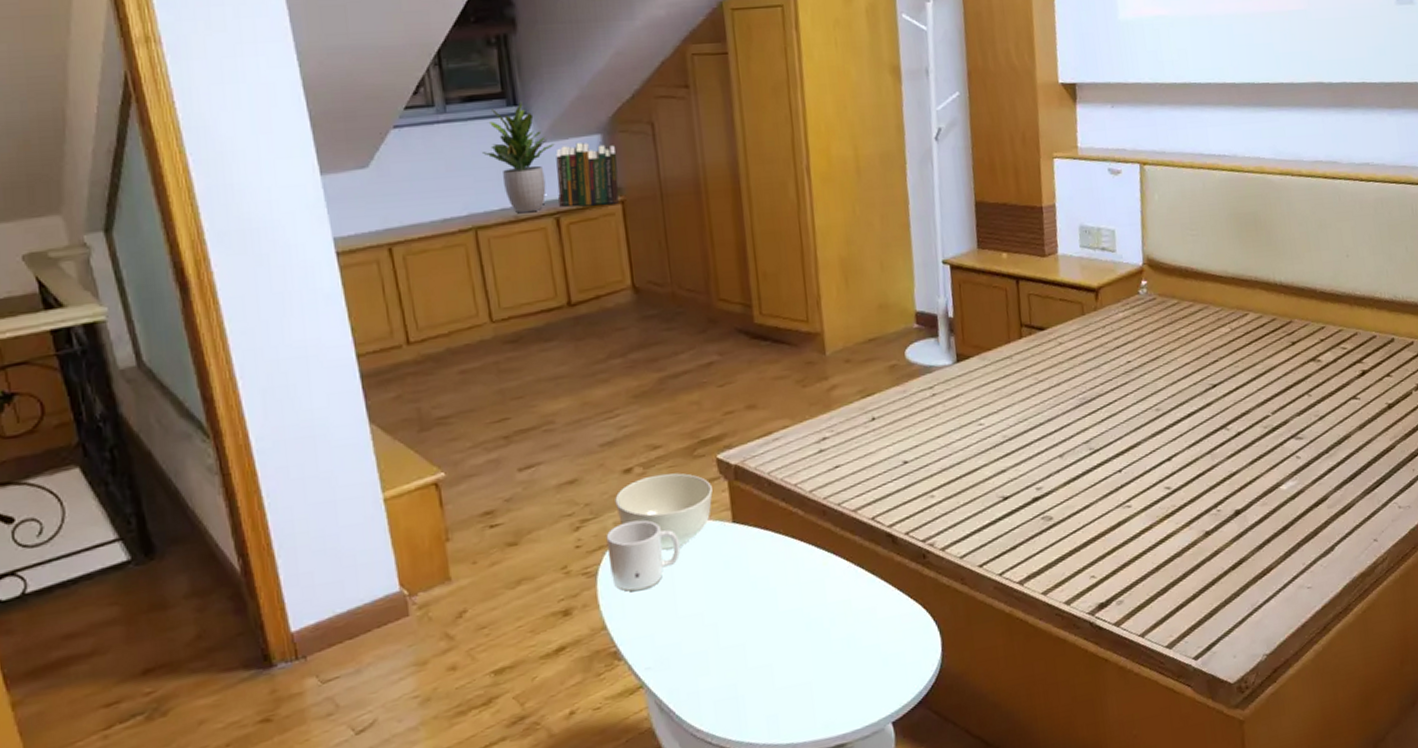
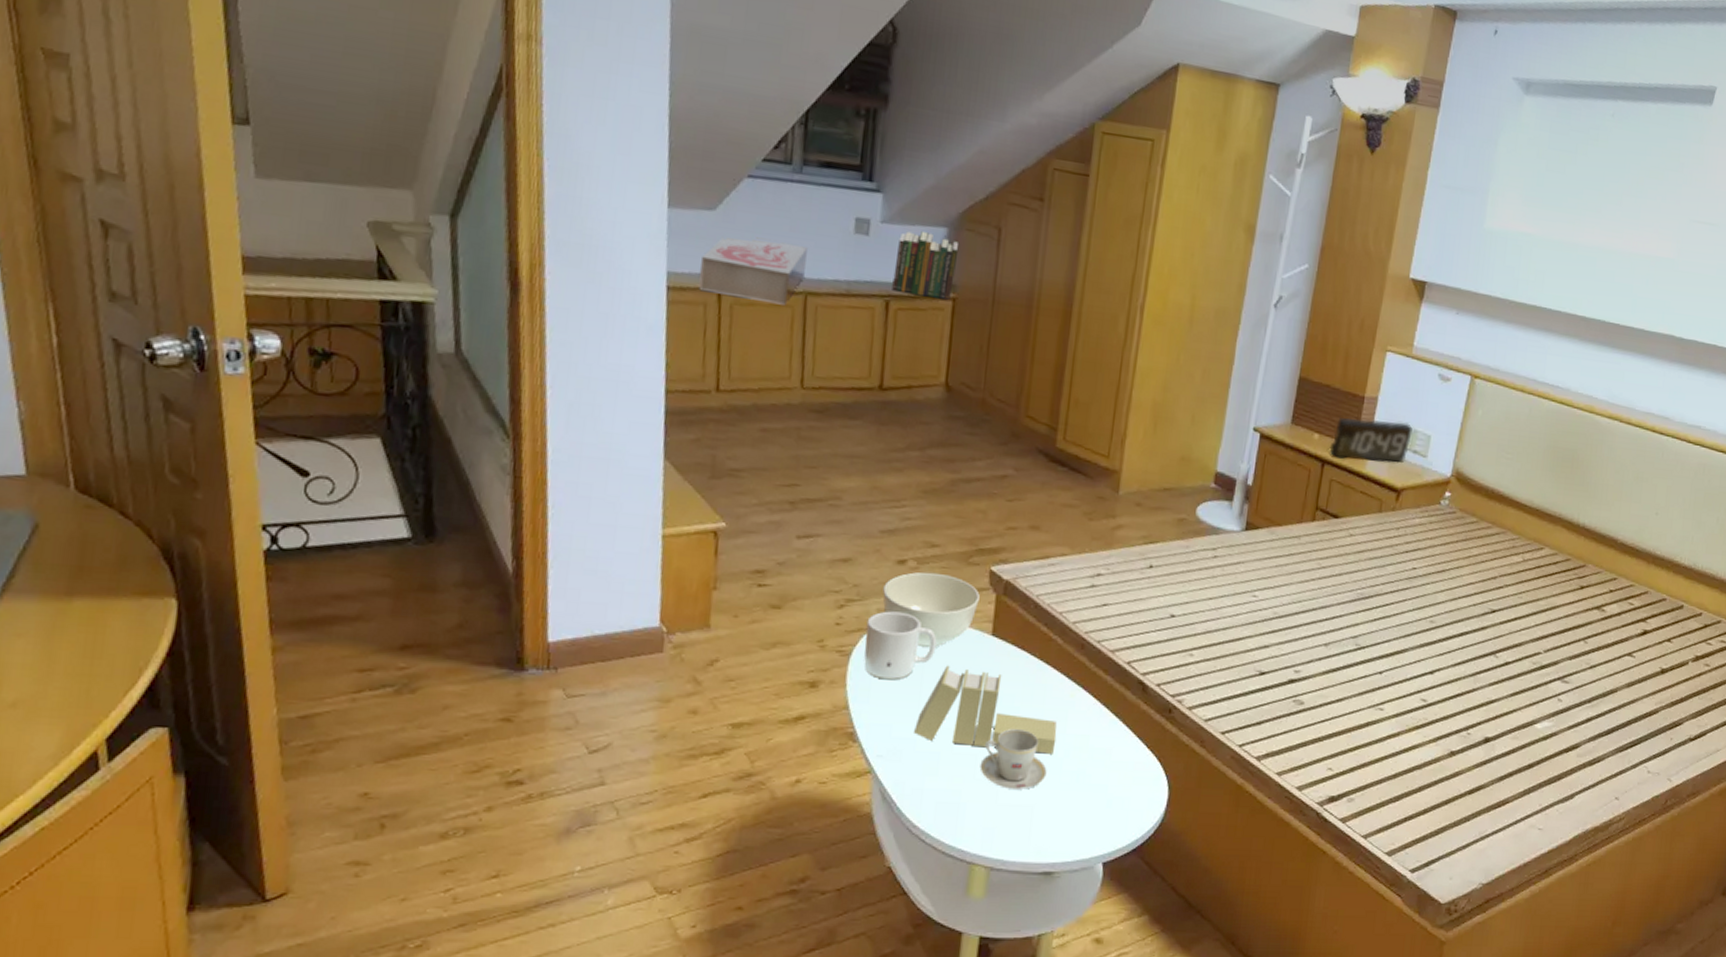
decorative box: none [365,182,470,249] -> present [698,237,807,305]
potted plant: present [483,101,555,212] -> none [829,178,900,290]
books: none [676,559,820,642] -> present [914,665,1057,754]
teacup: none [749,608,818,672] -> present [980,729,1047,790]
alarm clock: none [1019,223,1097,272] -> present [1329,416,1413,464]

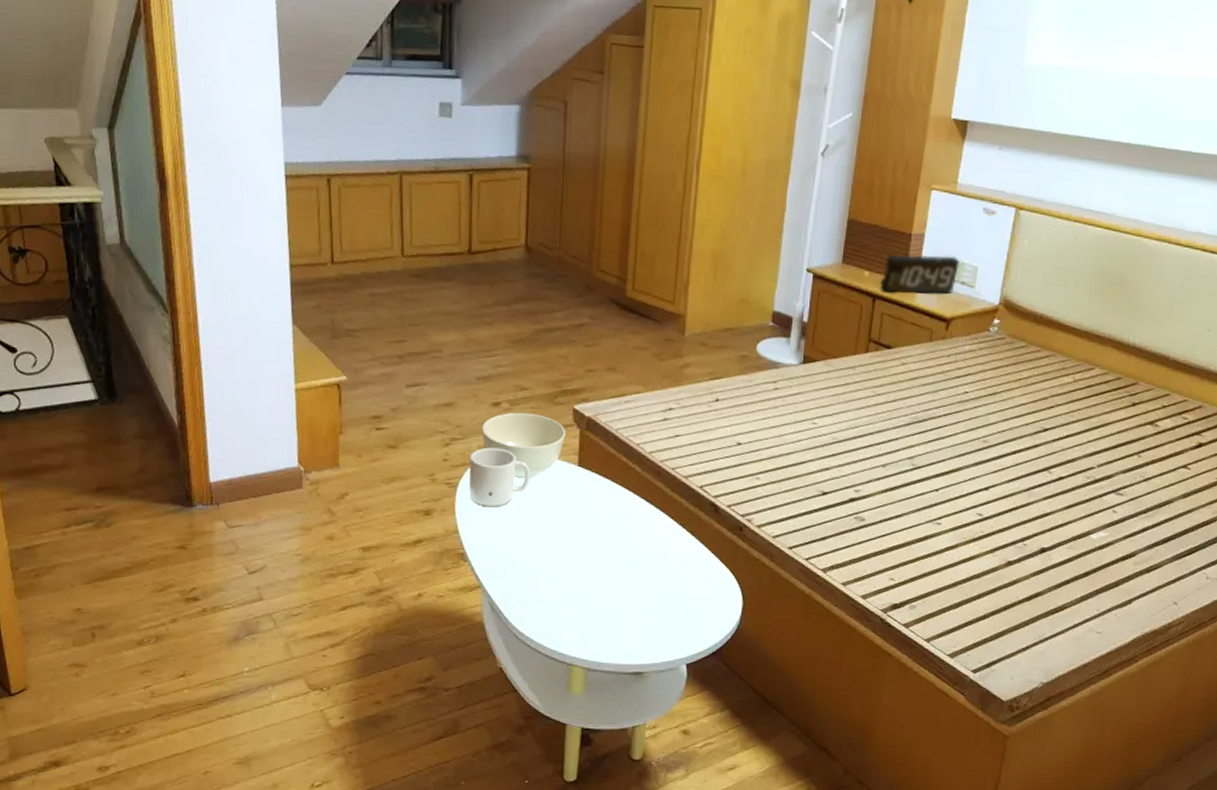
decorative box: present [698,237,807,305] -> none [311,126,400,185]
books: present [892,231,960,301] -> none [474,110,531,171]
books: present [914,665,1057,754] -> none [515,493,640,569]
teacup: present [980,729,1047,790] -> none [574,548,633,600]

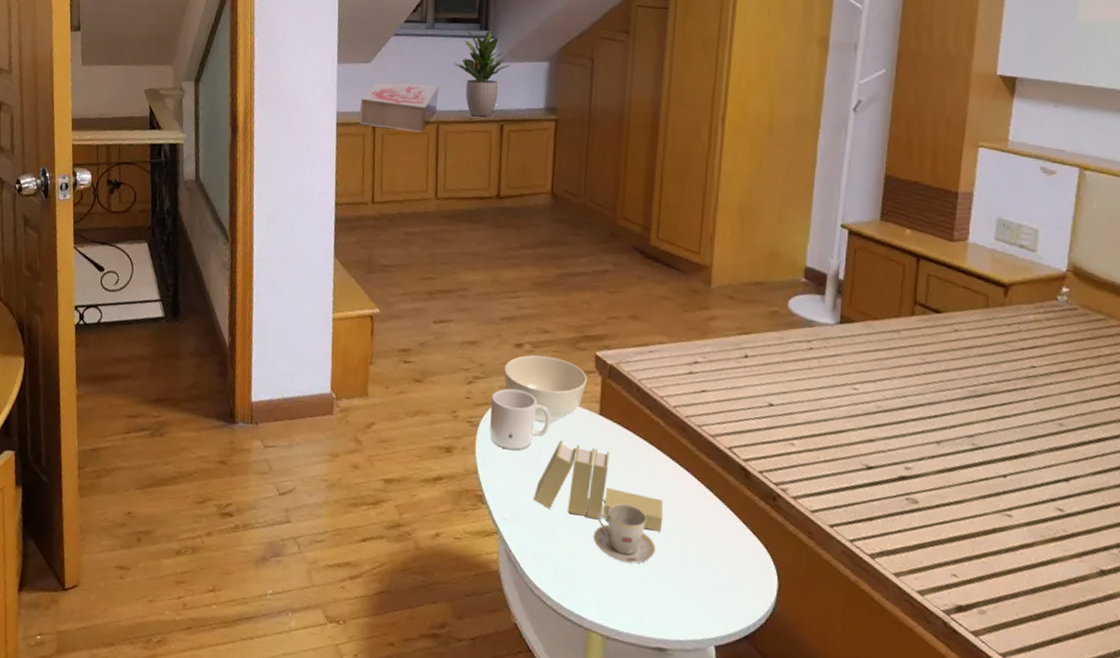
decorative box: none [311,126,400,185] -> present [359,81,439,133]
potted plant: none [417,65,478,165] -> present [455,27,511,116]
books: none [515,493,640,569] -> present [534,440,664,532]
teacup: none [574,548,633,600] -> present [593,503,656,564]
alarm clock: present [879,254,961,295] -> none [924,212,1017,258]

